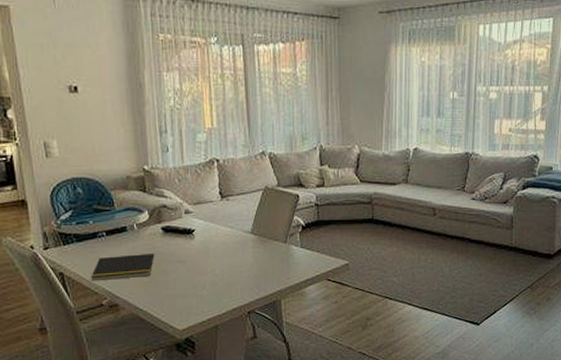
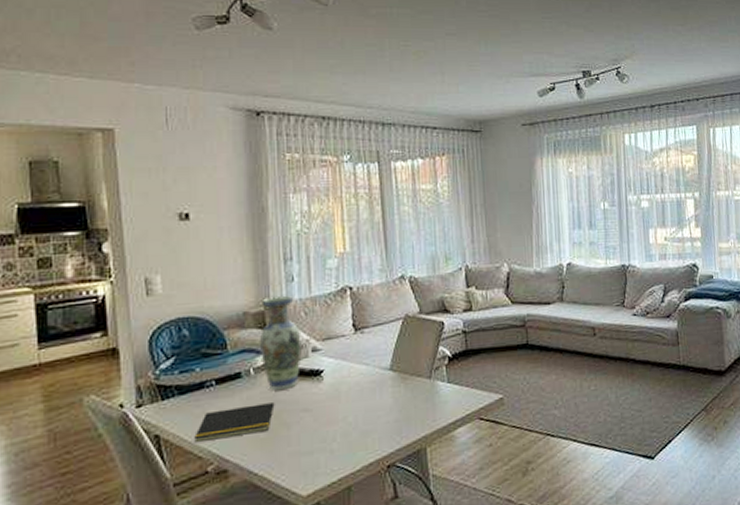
vase: none [141,163,176,244] -> present [260,295,302,391]

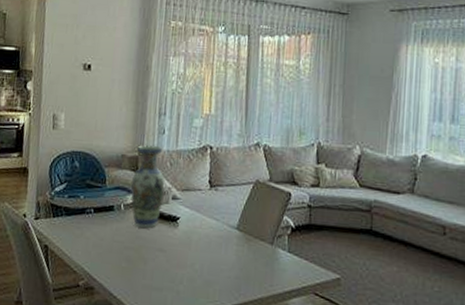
notepad: present [194,402,275,444] -> none [72,234,137,262]

